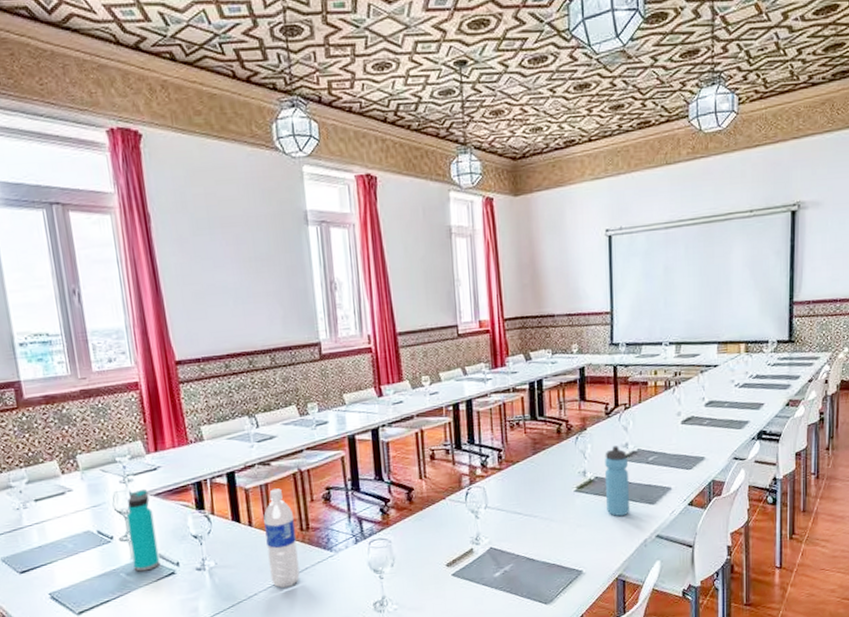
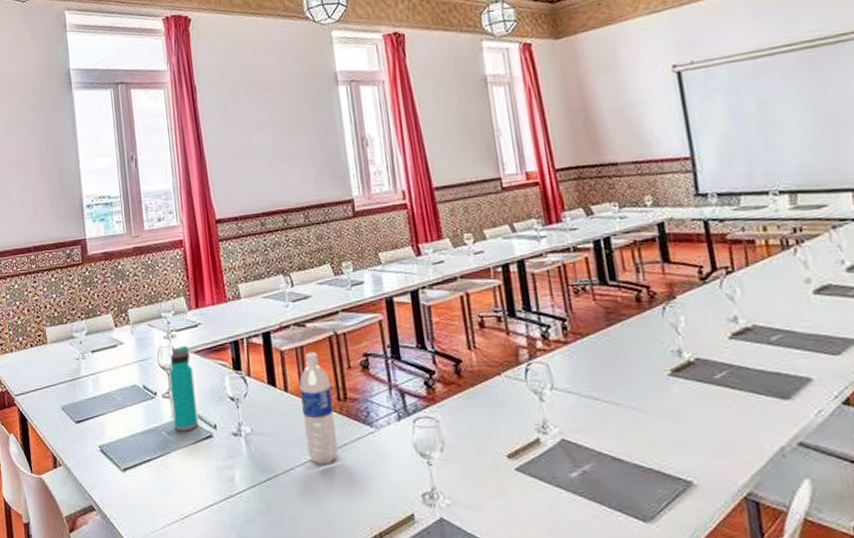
water bottle: present [604,445,631,517] -> none [705,319,753,413]

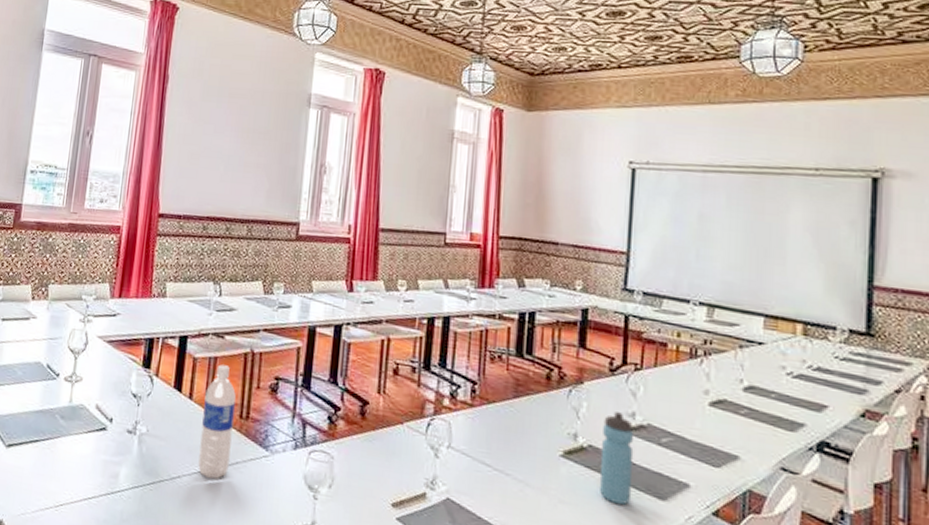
water bottle: present [168,345,199,432] -> none [69,332,103,419]
water bottle: none [705,319,753,413] -> present [599,412,635,505]

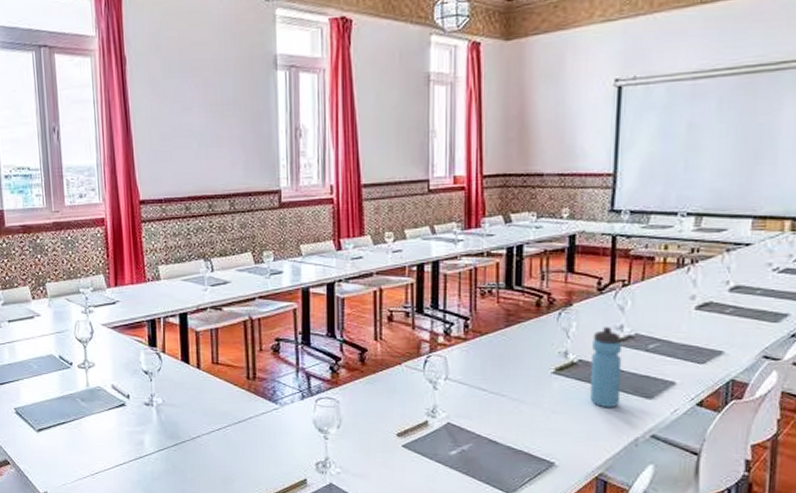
water bottle: present [198,364,236,479] -> none [212,334,243,435]

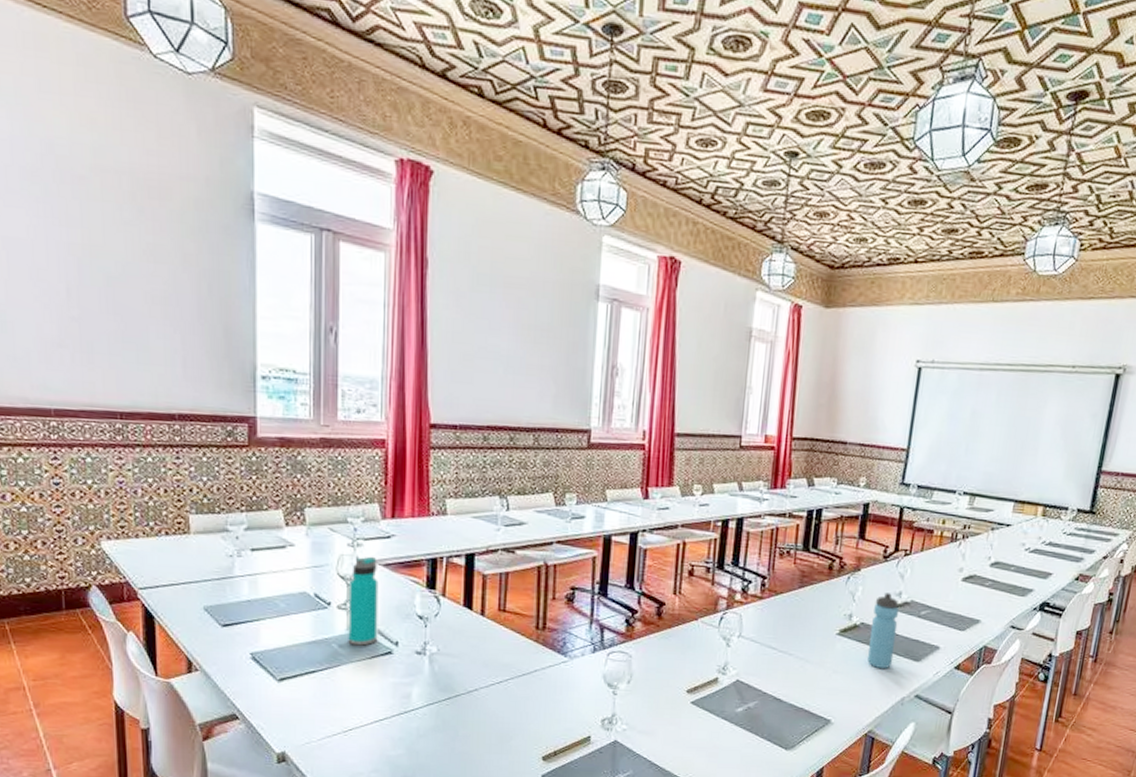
water bottle: none [85,320,112,399] -> present [348,556,379,646]

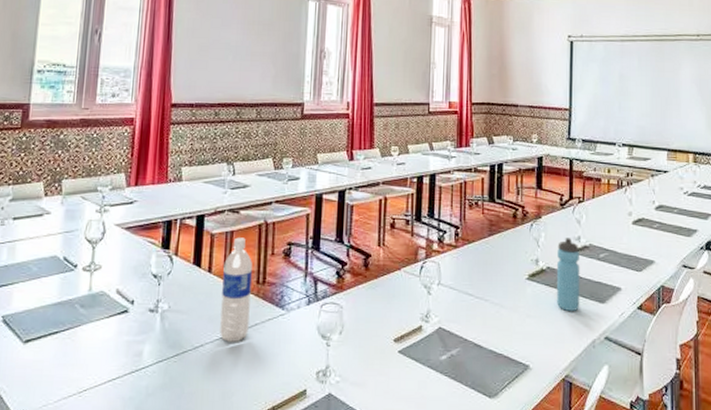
water bottle: present [348,556,379,646] -> none [89,220,120,305]
water bottle: none [495,579,532,689] -> present [220,237,253,343]

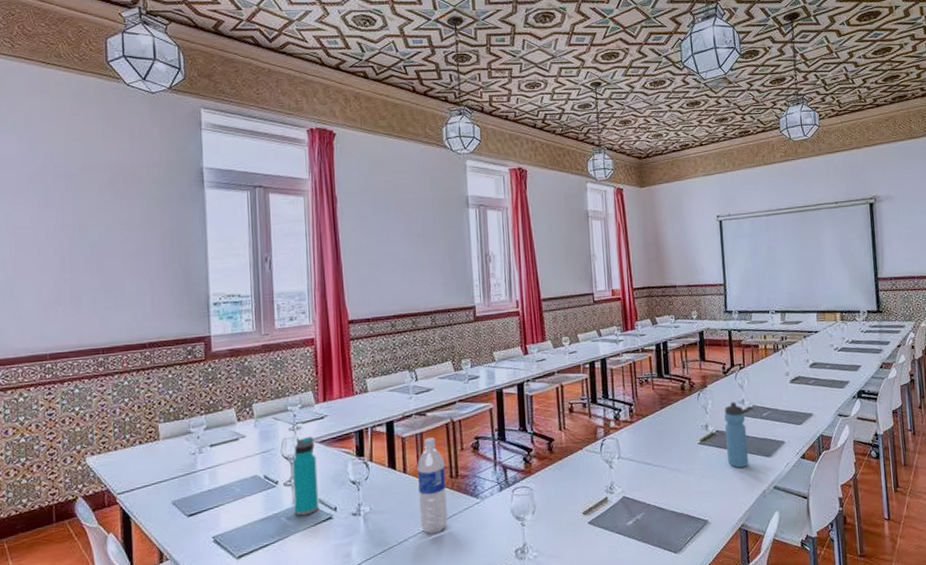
water bottle: none [89,220,120,305] -> present [292,436,319,516]

